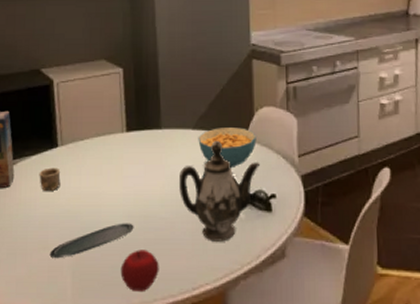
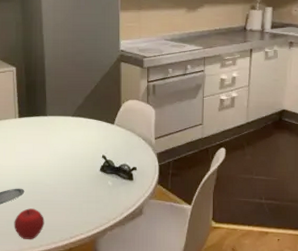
teapot: present [179,140,260,242] -> none [61,125,124,203]
cereal bowl: present [198,127,256,169] -> none [76,116,123,147]

